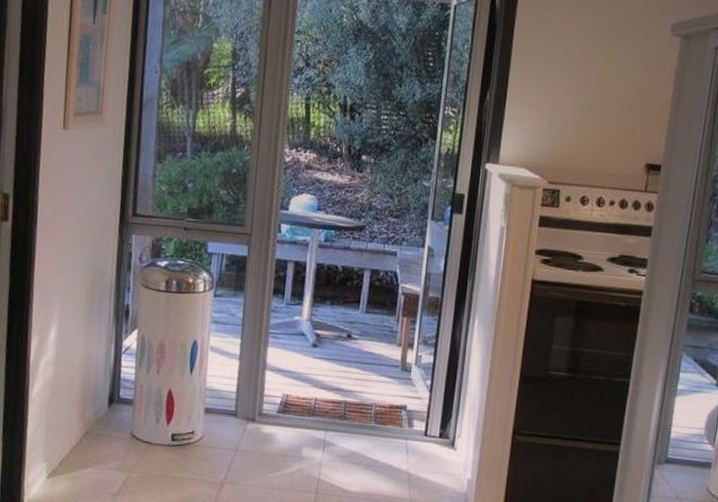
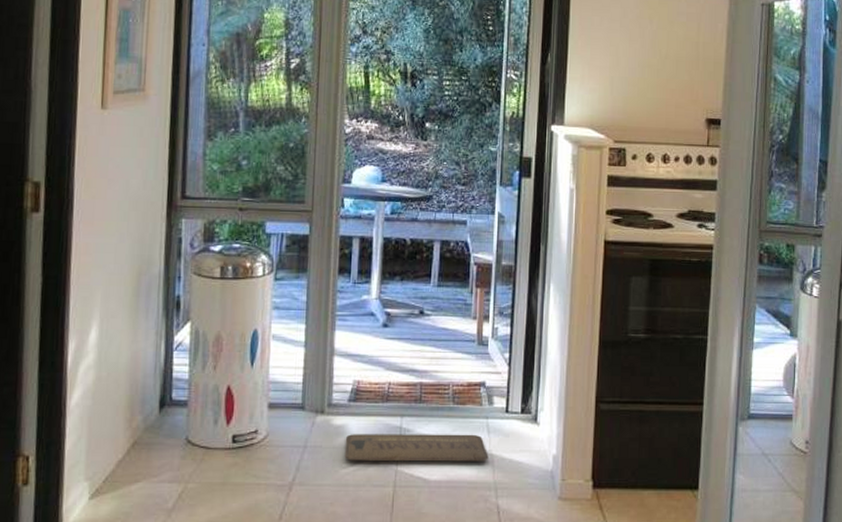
doormat: none [271,442,406,479] -> present [344,434,489,462]

